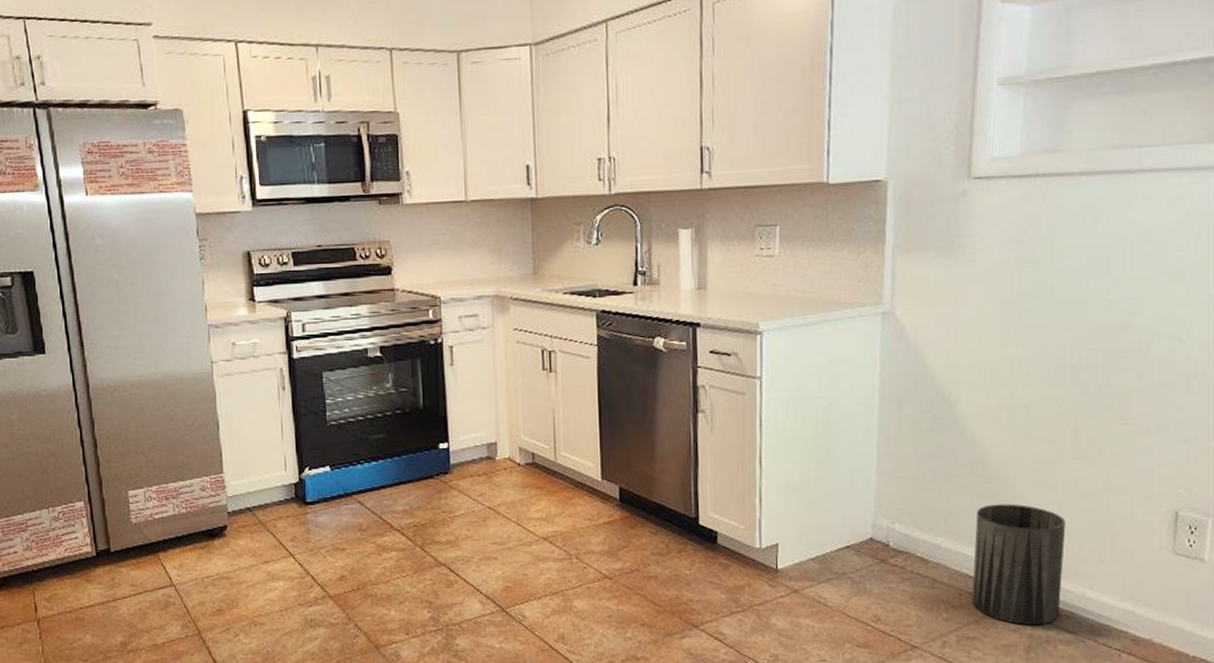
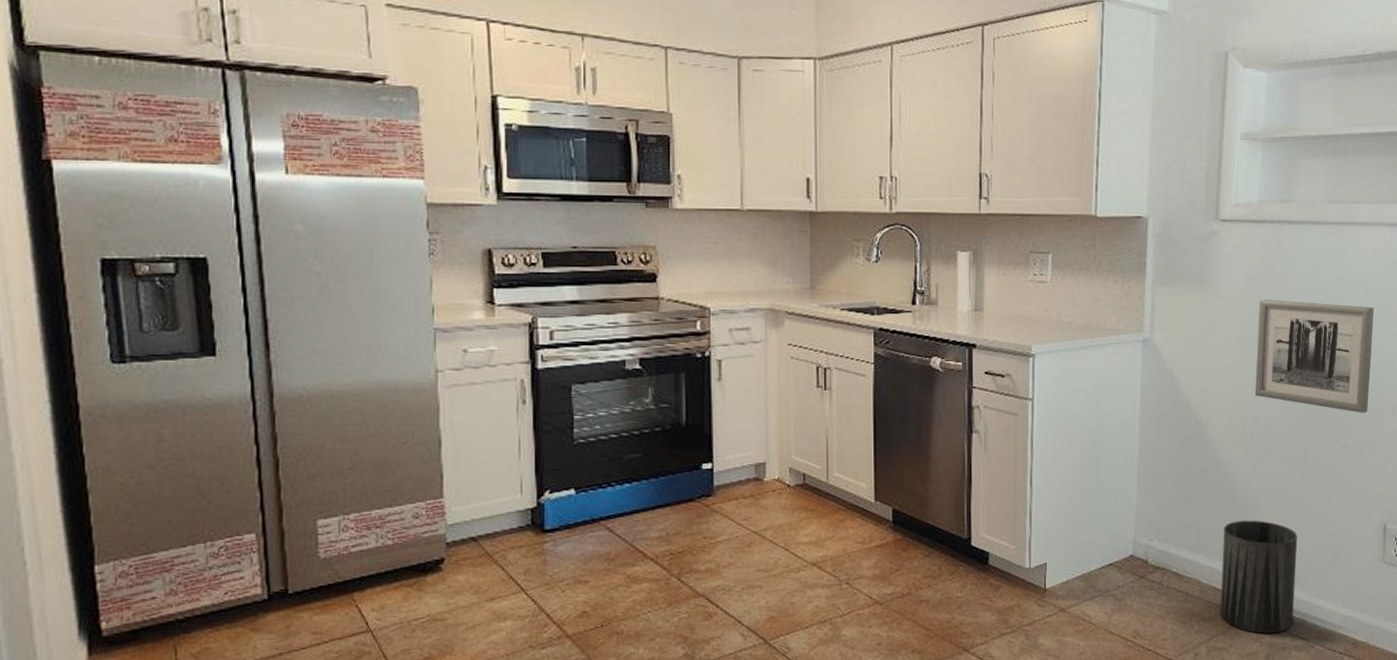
wall art: none [1014,263,1167,388] -> present [1254,300,1375,414]

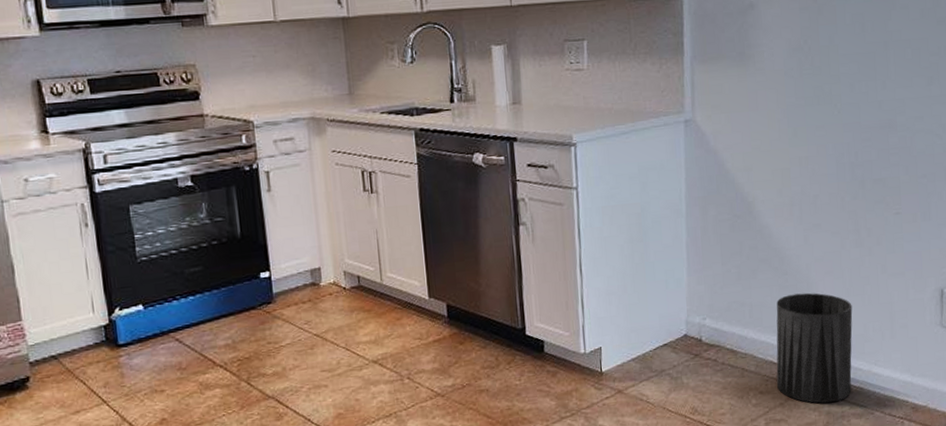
wall art: present [1254,300,1375,414] -> none [801,69,924,179]

